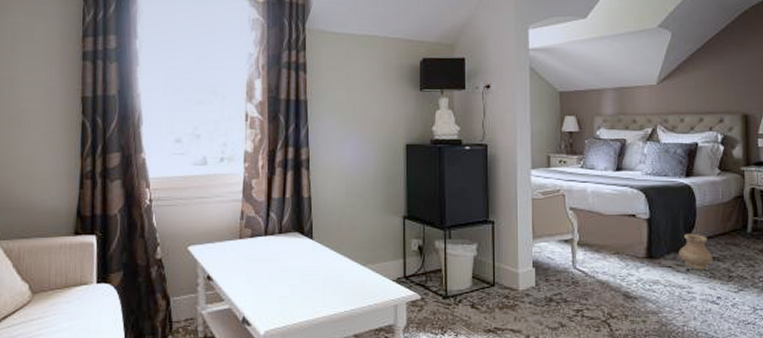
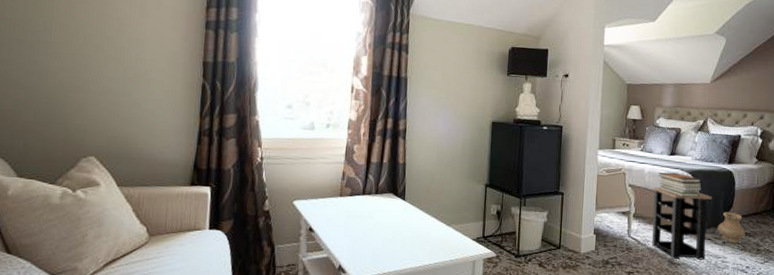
side table: none [599,209,670,292] -> present [652,187,713,260]
book stack: none [604,191,656,219] -> present [658,172,702,198]

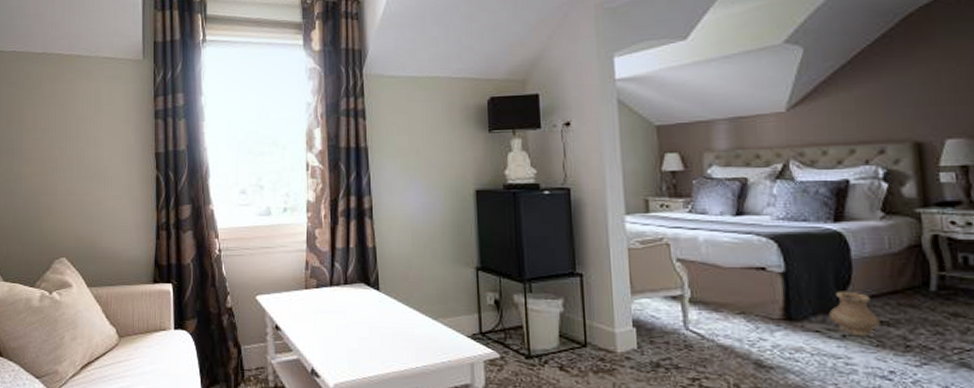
side table: present [652,187,713,260] -> none [715,261,815,362]
book stack: present [658,172,702,198] -> none [721,239,794,272]

